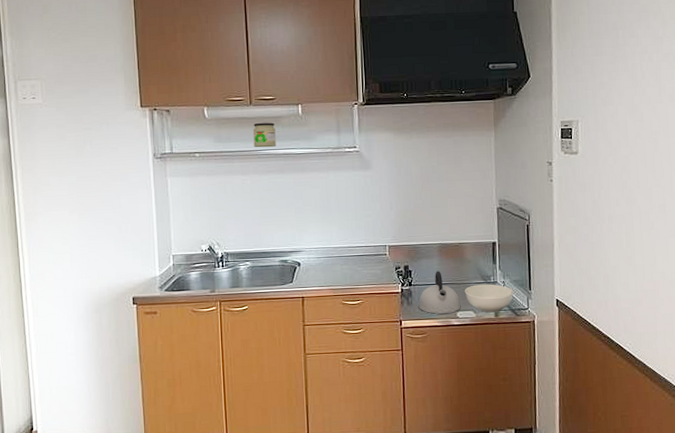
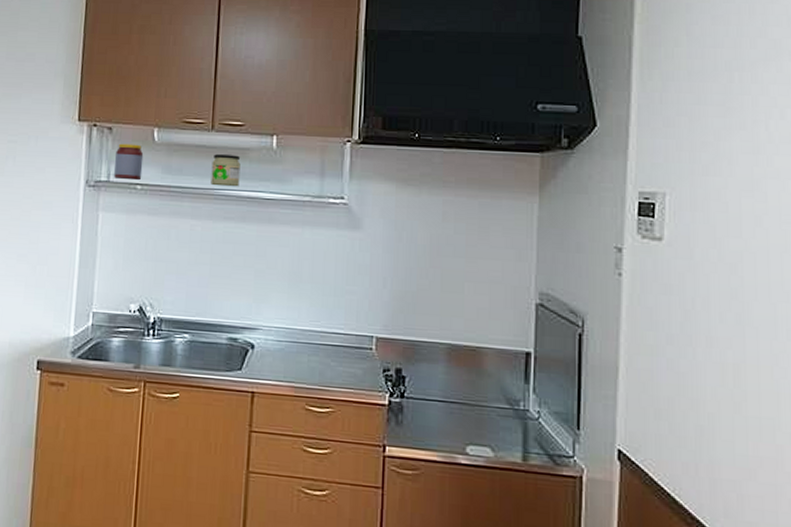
jar: none [175,121,199,151] -> present [114,143,144,181]
kettle: present [418,271,461,315] -> none [411,382,473,447]
bowl: present [464,284,514,313] -> none [479,409,554,455]

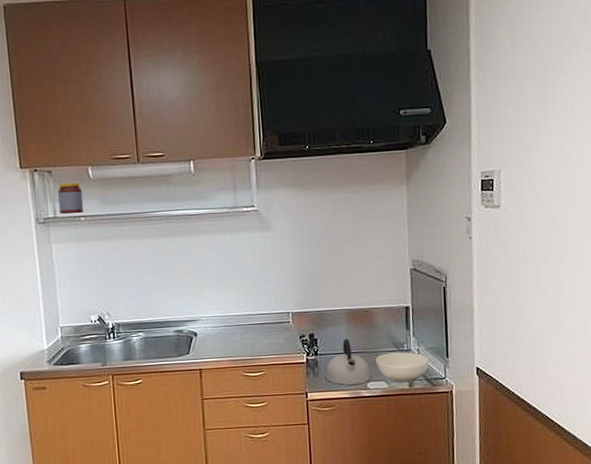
jar: present [211,154,241,187] -> none [142,181,167,210]
kettle: none [411,382,473,447] -> present [325,339,372,386]
bowl: none [479,409,554,455] -> present [375,352,430,383]

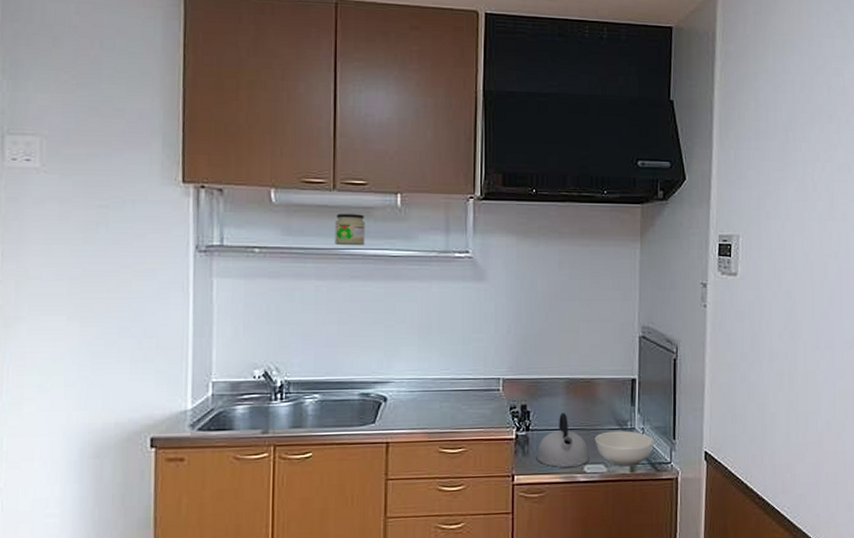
jar: present [58,182,84,214] -> none [228,205,260,244]
jar: none [142,181,167,210] -> present [335,214,365,246]

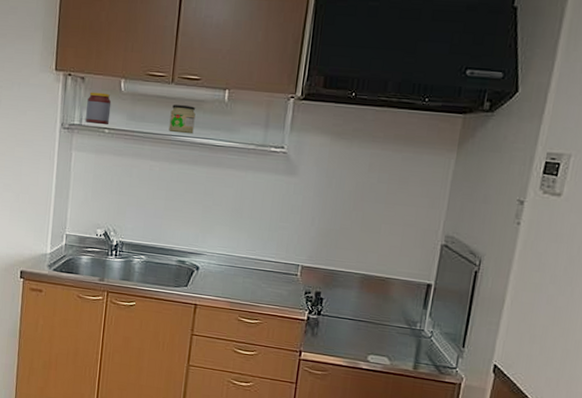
jar: none [228,205,260,244] -> present [86,92,112,125]
kettle: present [536,412,589,468] -> none [324,304,375,355]
bowl: present [594,430,655,467] -> none [381,328,443,365]

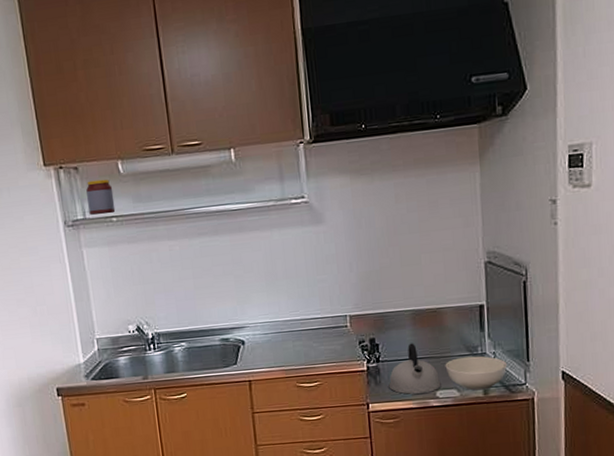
jar: present [169,104,196,134] -> none [178,174,207,206]
kettle: none [324,304,375,355] -> present [388,343,441,395]
bowl: none [381,328,443,365] -> present [445,356,508,391]

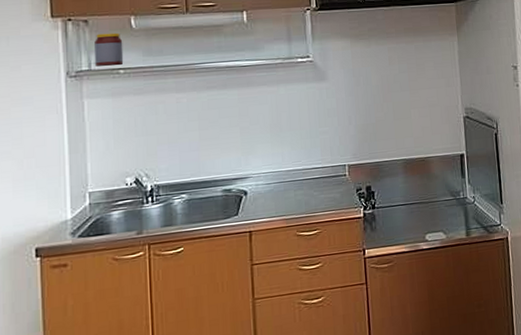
kettle: present [388,343,441,395] -> none [383,189,430,239]
bowl: present [445,356,508,391] -> none [432,200,485,233]

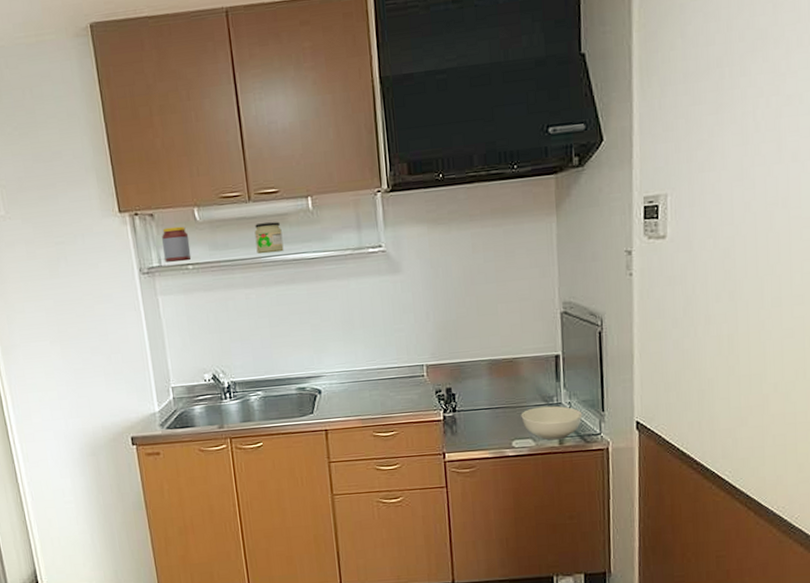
jar: none [190,32,218,61] -> present [254,222,284,255]
bowl: none [432,200,485,233] -> present [521,406,583,441]

